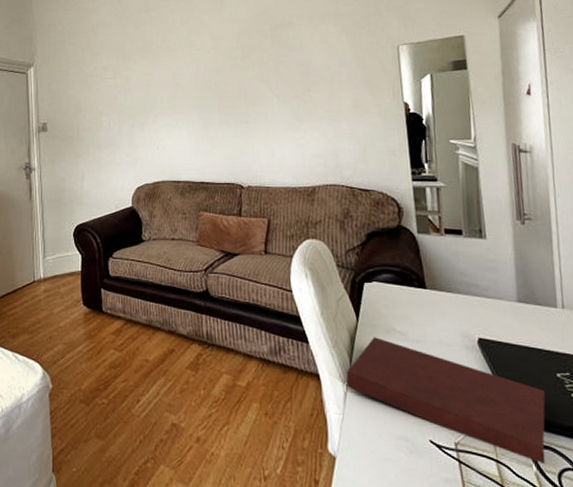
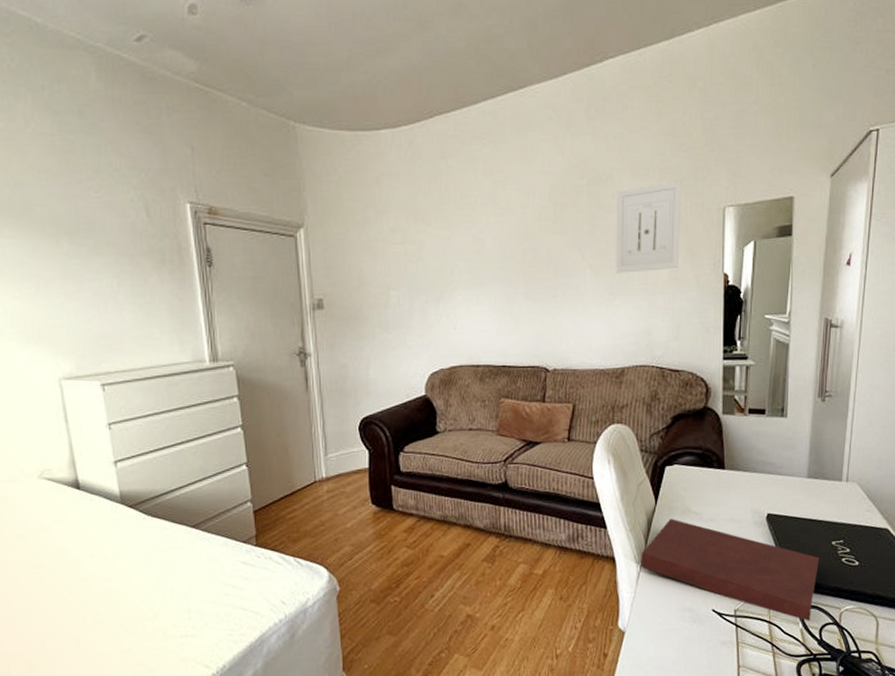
wall art: none [297,24,360,102] -> present [615,180,682,273]

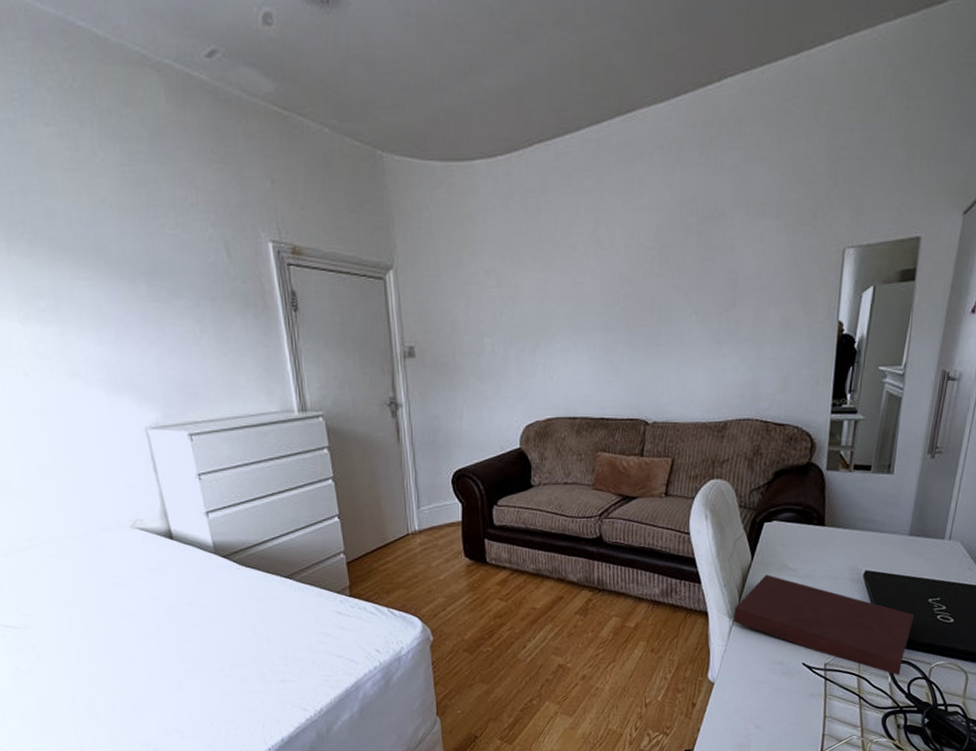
wall art: present [615,180,682,273] -> none [723,218,800,321]

